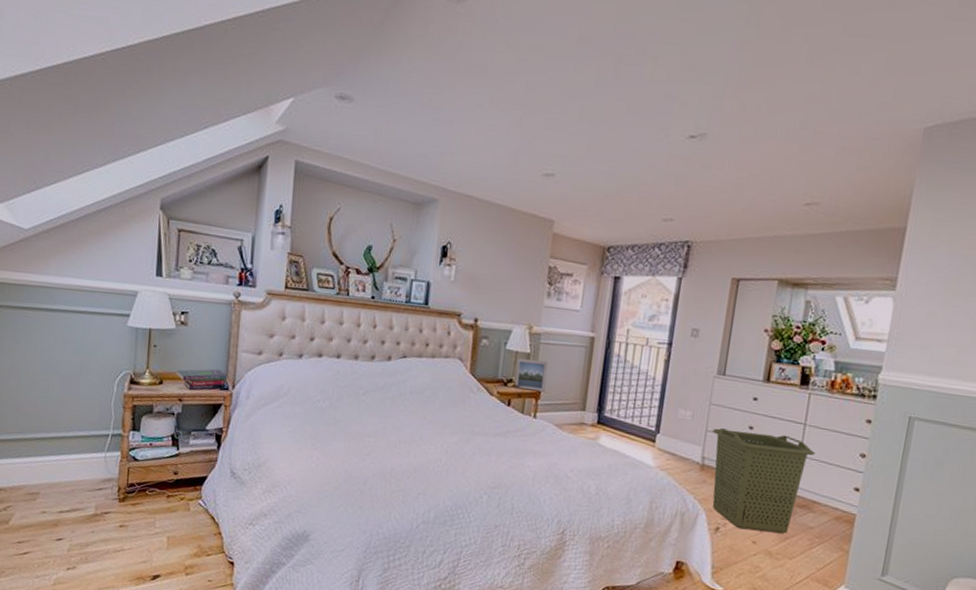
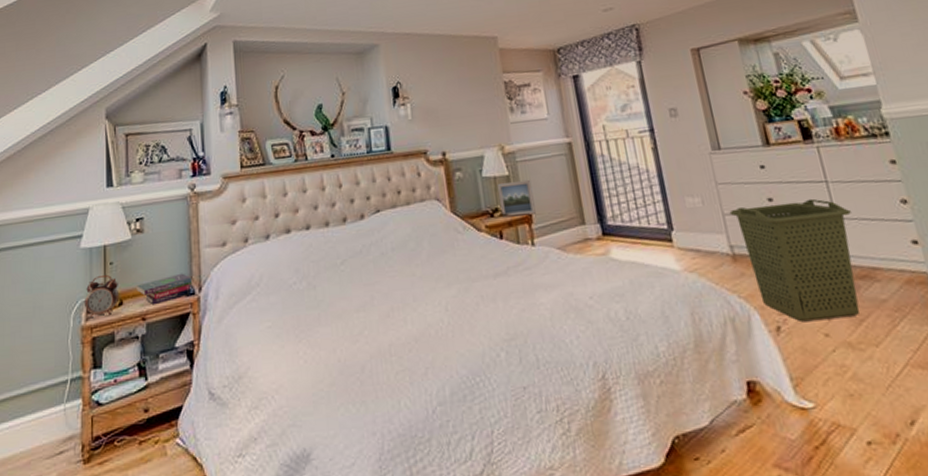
alarm clock: none [128,354,161,390] -> present [85,275,120,319]

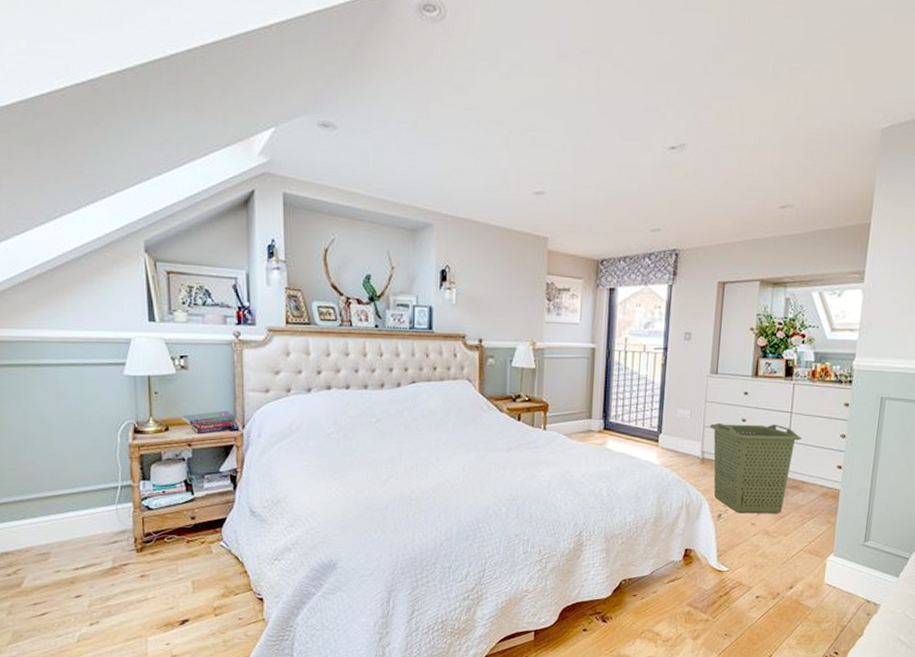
alarm clock: present [85,275,120,319] -> none [131,403,166,438]
picture frame: present [497,179,536,218] -> none [522,374,553,404]

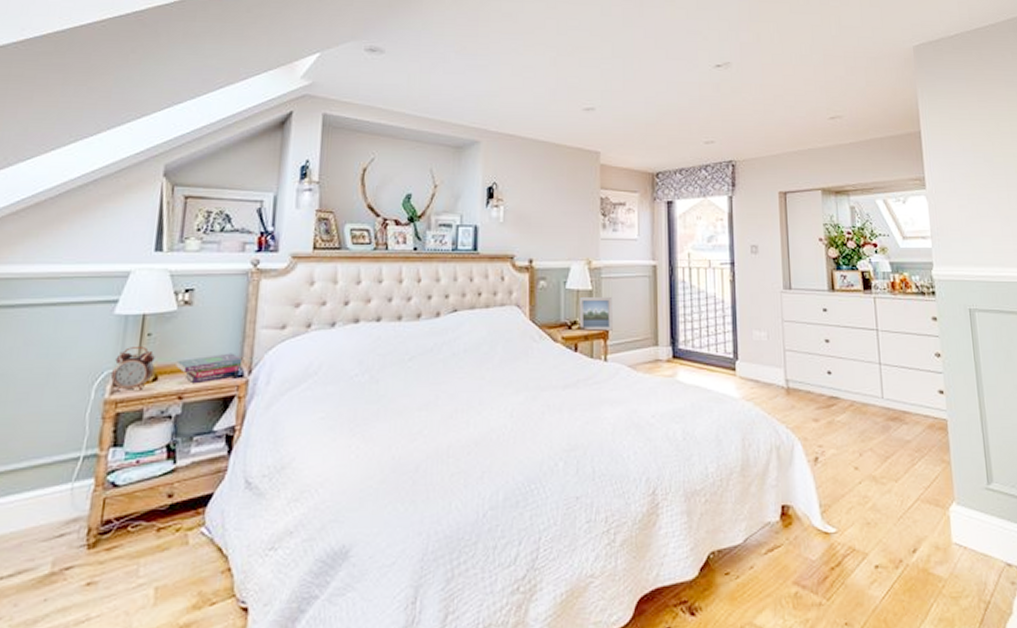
alarm clock: none [131,403,166,438] -> present [111,347,155,392]
picture frame: none [522,374,553,404] -> present [579,296,613,331]
laundry basket: present [709,423,801,513] -> none [790,344,893,454]

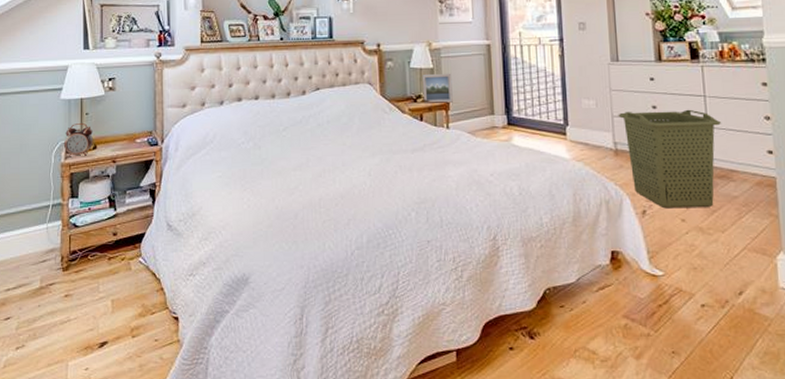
books: present [175,353,243,384] -> none [108,127,156,151]
laundry basket: none [790,344,893,454] -> present [618,109,721,207]

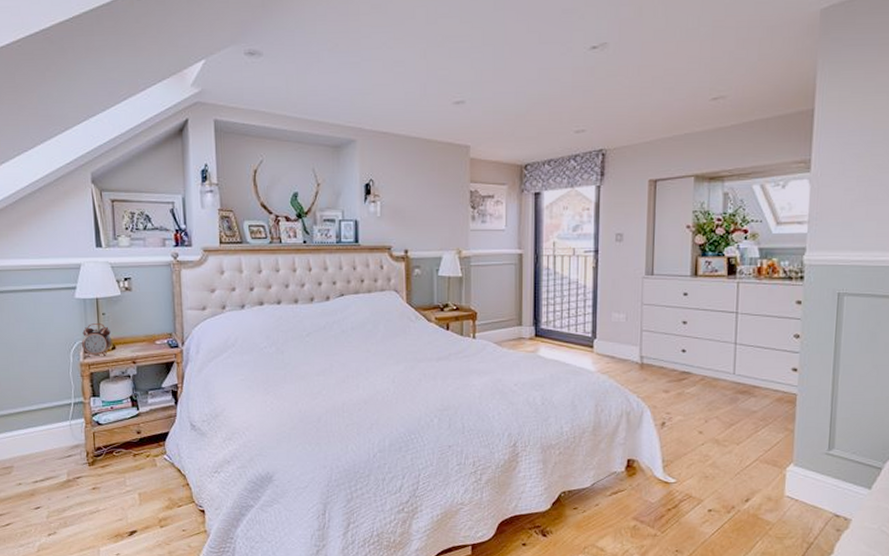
picture frame: present [422,73,453,103] -> none [450,282,481,313]
laundry basket: present [618,109,721,207] -> none [647,325,750,420]

